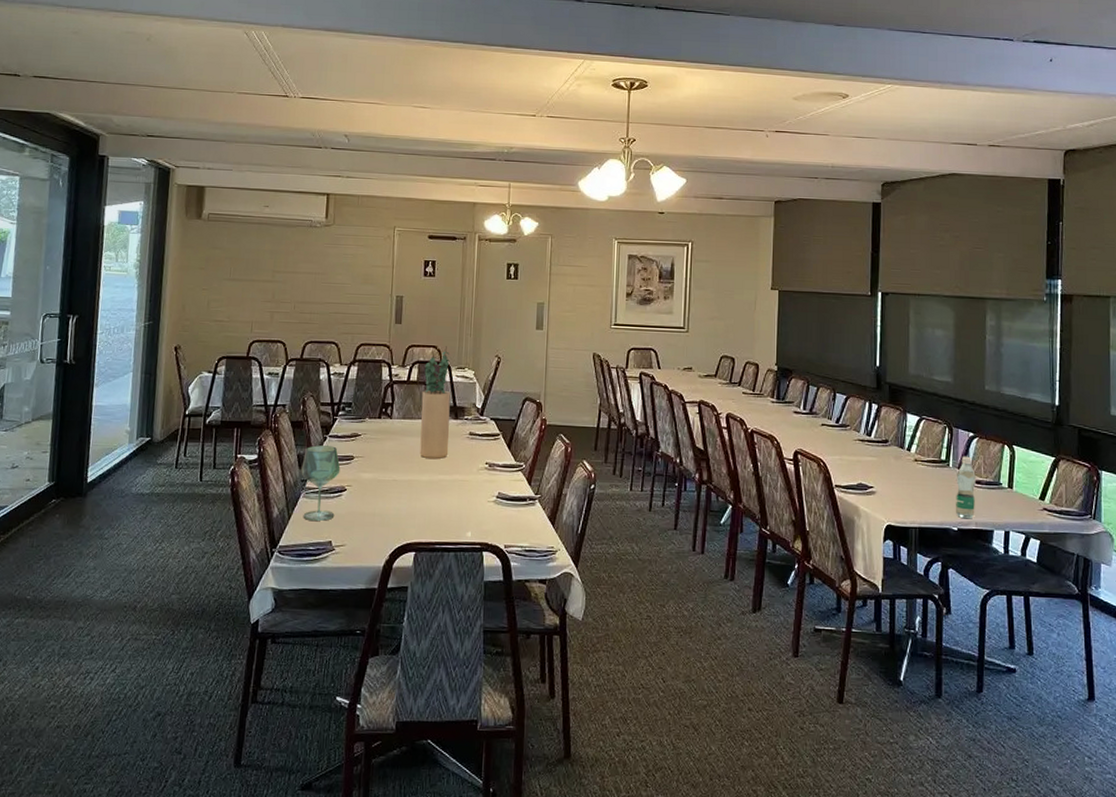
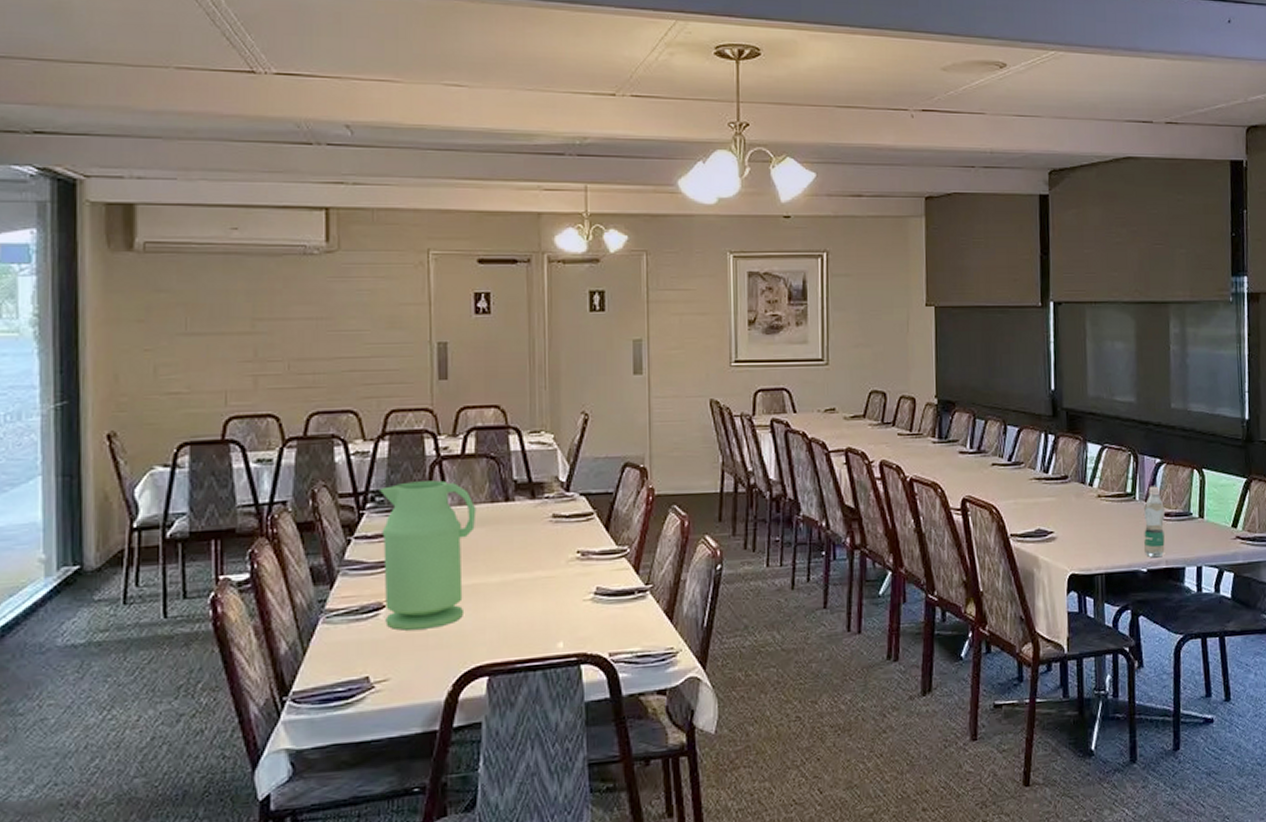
wine glass: present [301,445,341,521] -> none [317,550,374,653]
water jug: none [346,398,415,510] -> present [380,480,477,631]
vase: present [420,346,451,460] -> none [483,404,526,555]

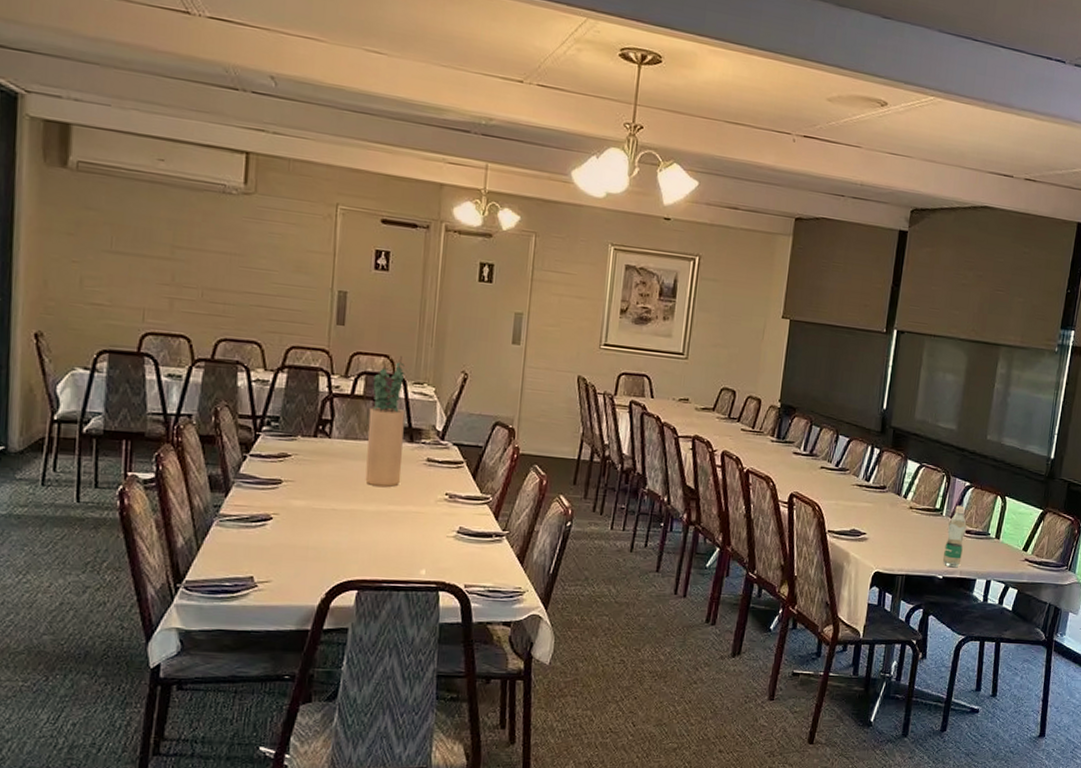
water jug: present [380,480,477,631] -> none [271,412,360,543]
vase: none [483,404,526,555] -> present [365,356,405,487]

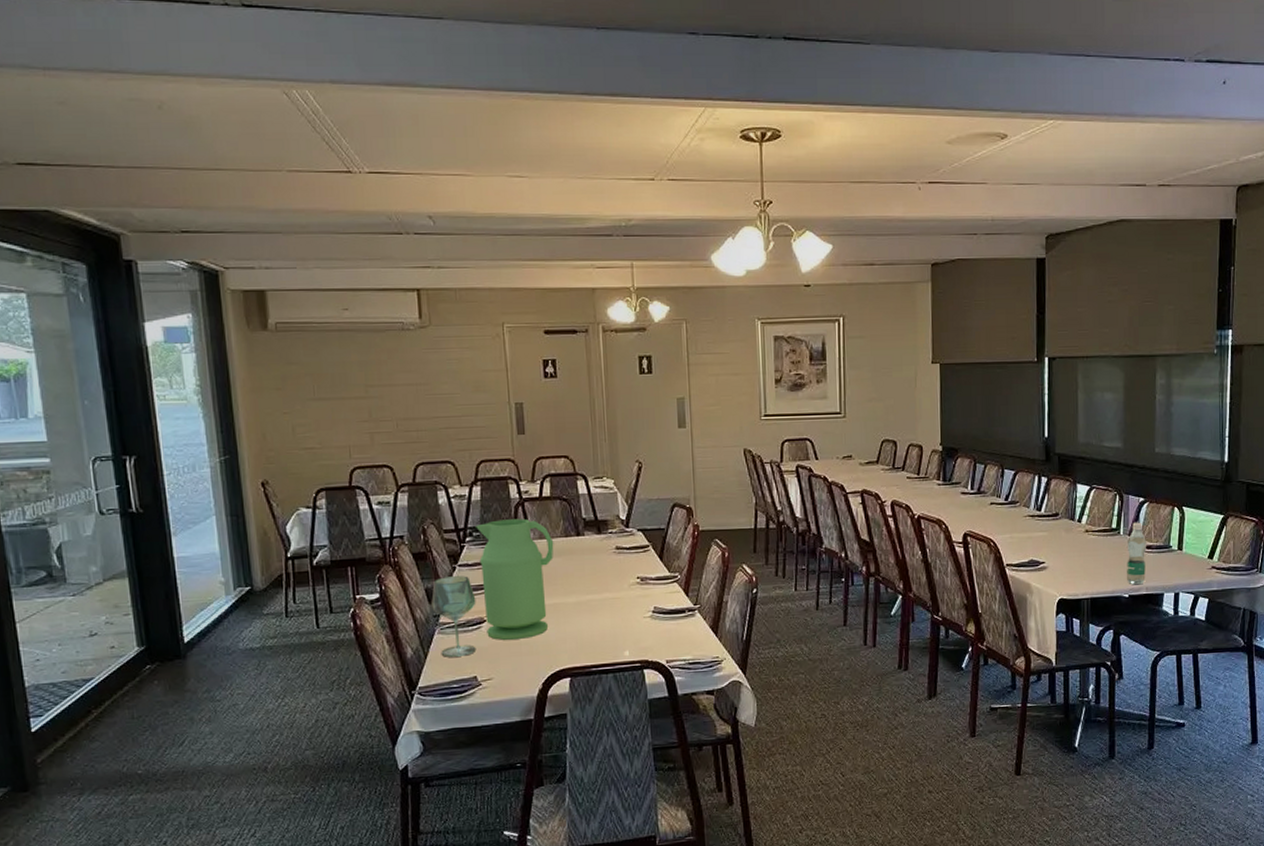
wine glass: none [213,465,265,553] -> present [431,576,476,657]
water jug: none [271,412,360,543] -> present [476,518,554,640]
vase: present [365,356,405,487] -> none [557,455,595,580]

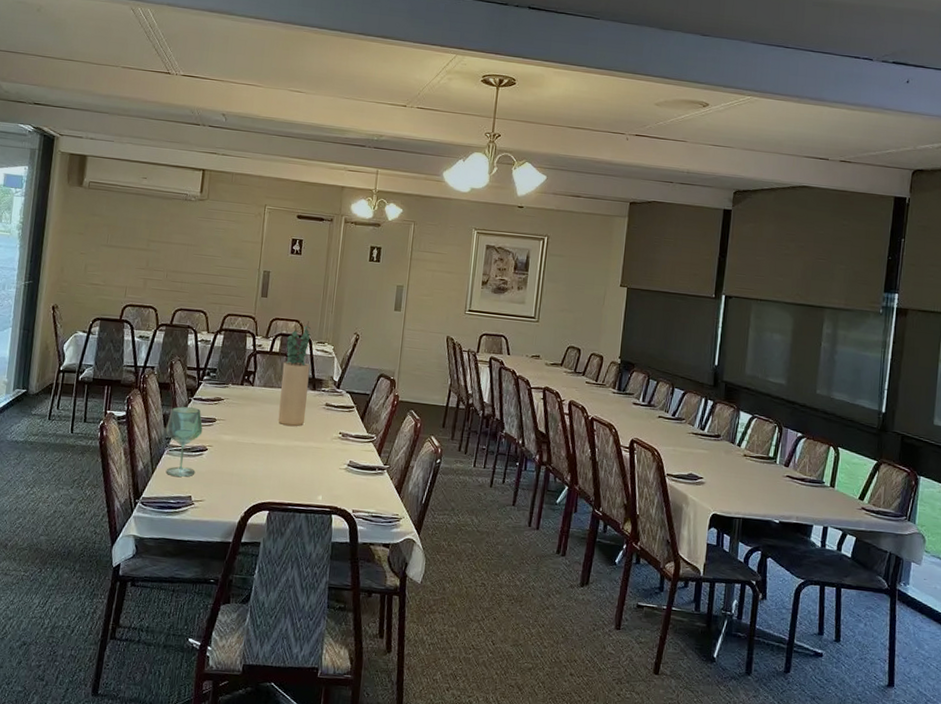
water jug: present [476,518,554,640] -> none [206,365,275,471]
vase: none [557,455,595,580] -> present [278,321,311,427]
bottle: present [1126,522,1146,585] -> none [778,454,801,514]

